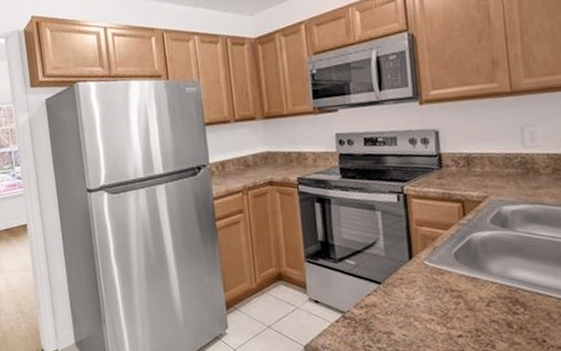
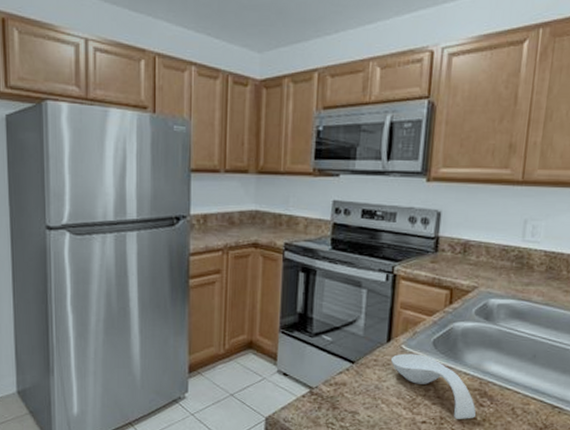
spoon rest: none [416,268,512,330] -> present [391,353,477,419]

